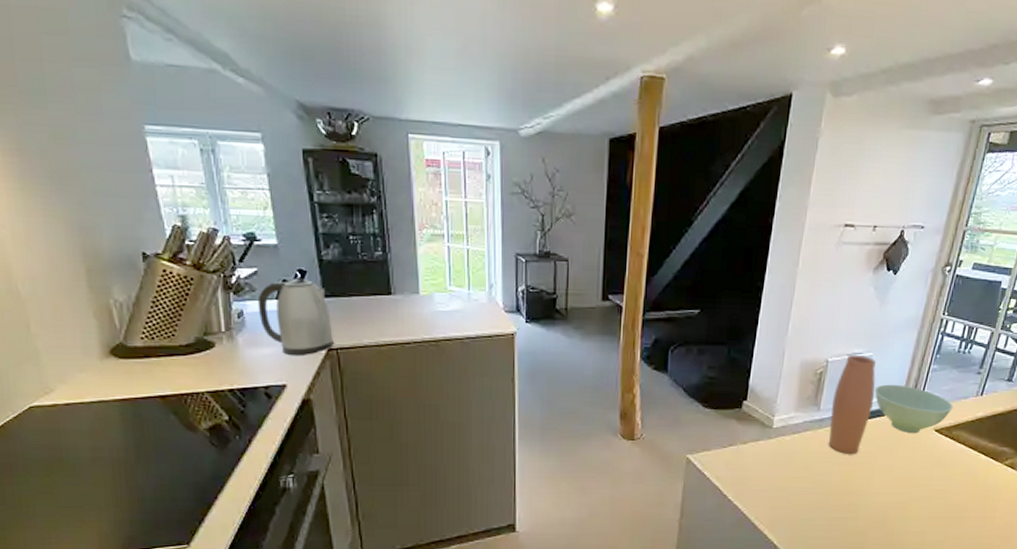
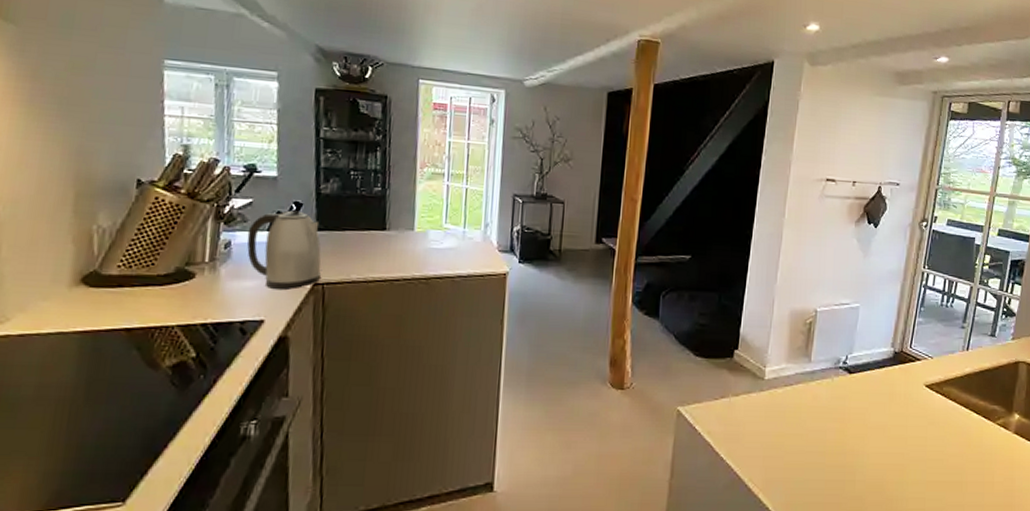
vase: present [829,354,876,454] -> none [821,305,864,410]
bowl: present [874,384,953,434] -> none [863,336,941,389]

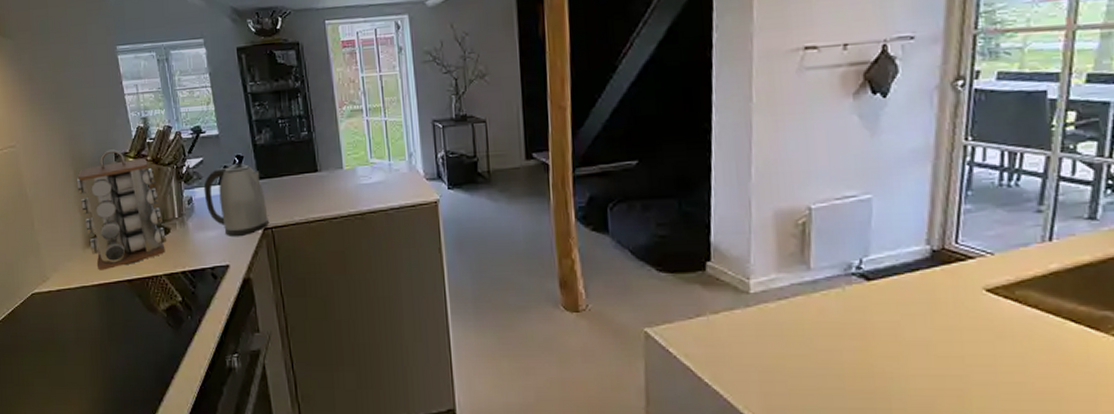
spice rack: none [75,174,189,315] -> present [76,149,167,271]

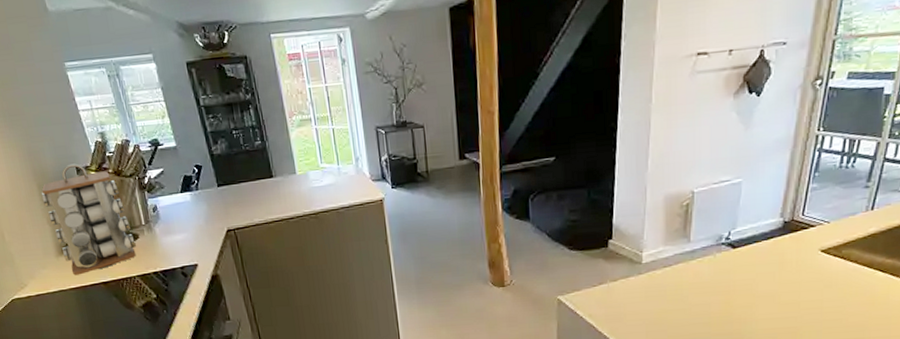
kettle: present [203,163,269,236] -> none [166,172,231,239]

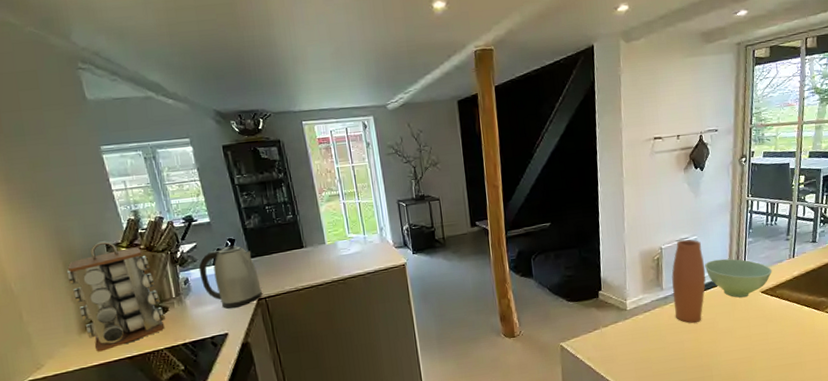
kettle: none [166,172,231,239] -> present [198,245,262,309]
vase: none [702,182,749,283] -> present [671,239,706,323]
bowl: none [747,208,840,257] -> present [704,258,772,298]

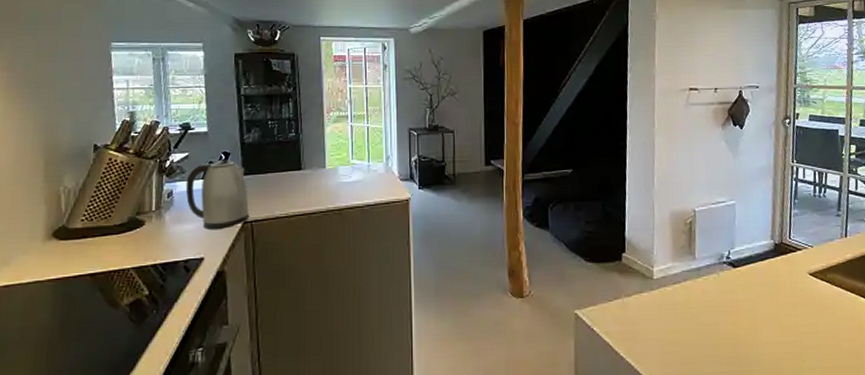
spice rack: present [66,241,166,352] -> none [45,141,140,264]
vase: present [671,239,706,323] -> none [706,203,745,303]
bowl: present [704,258,772,298] -> none [743,230,822,279]

